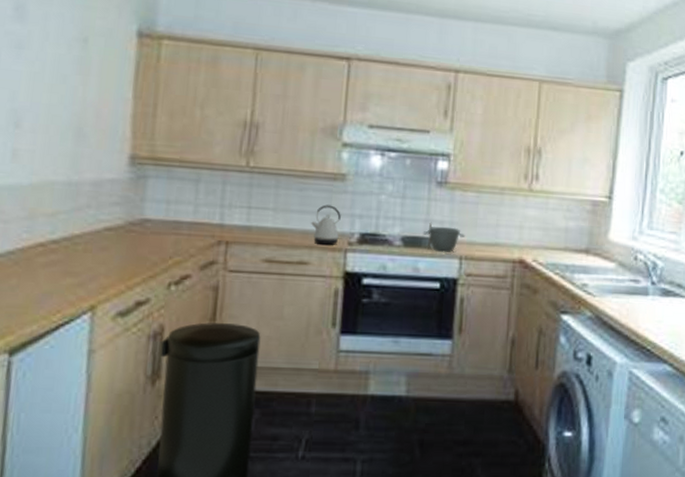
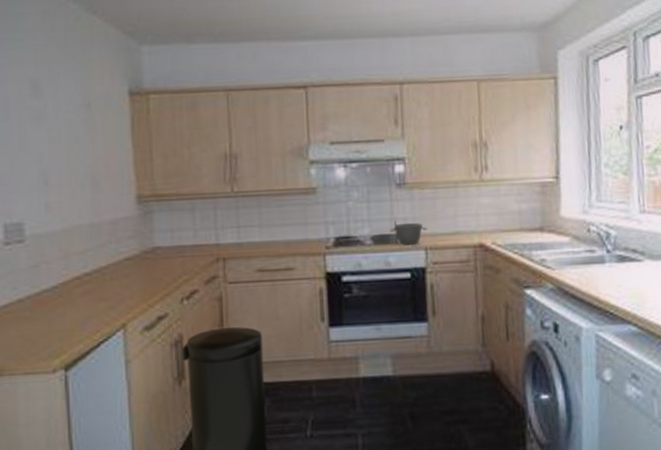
kettle: present [311,204,342,245] -> none [292,216,319,251]

